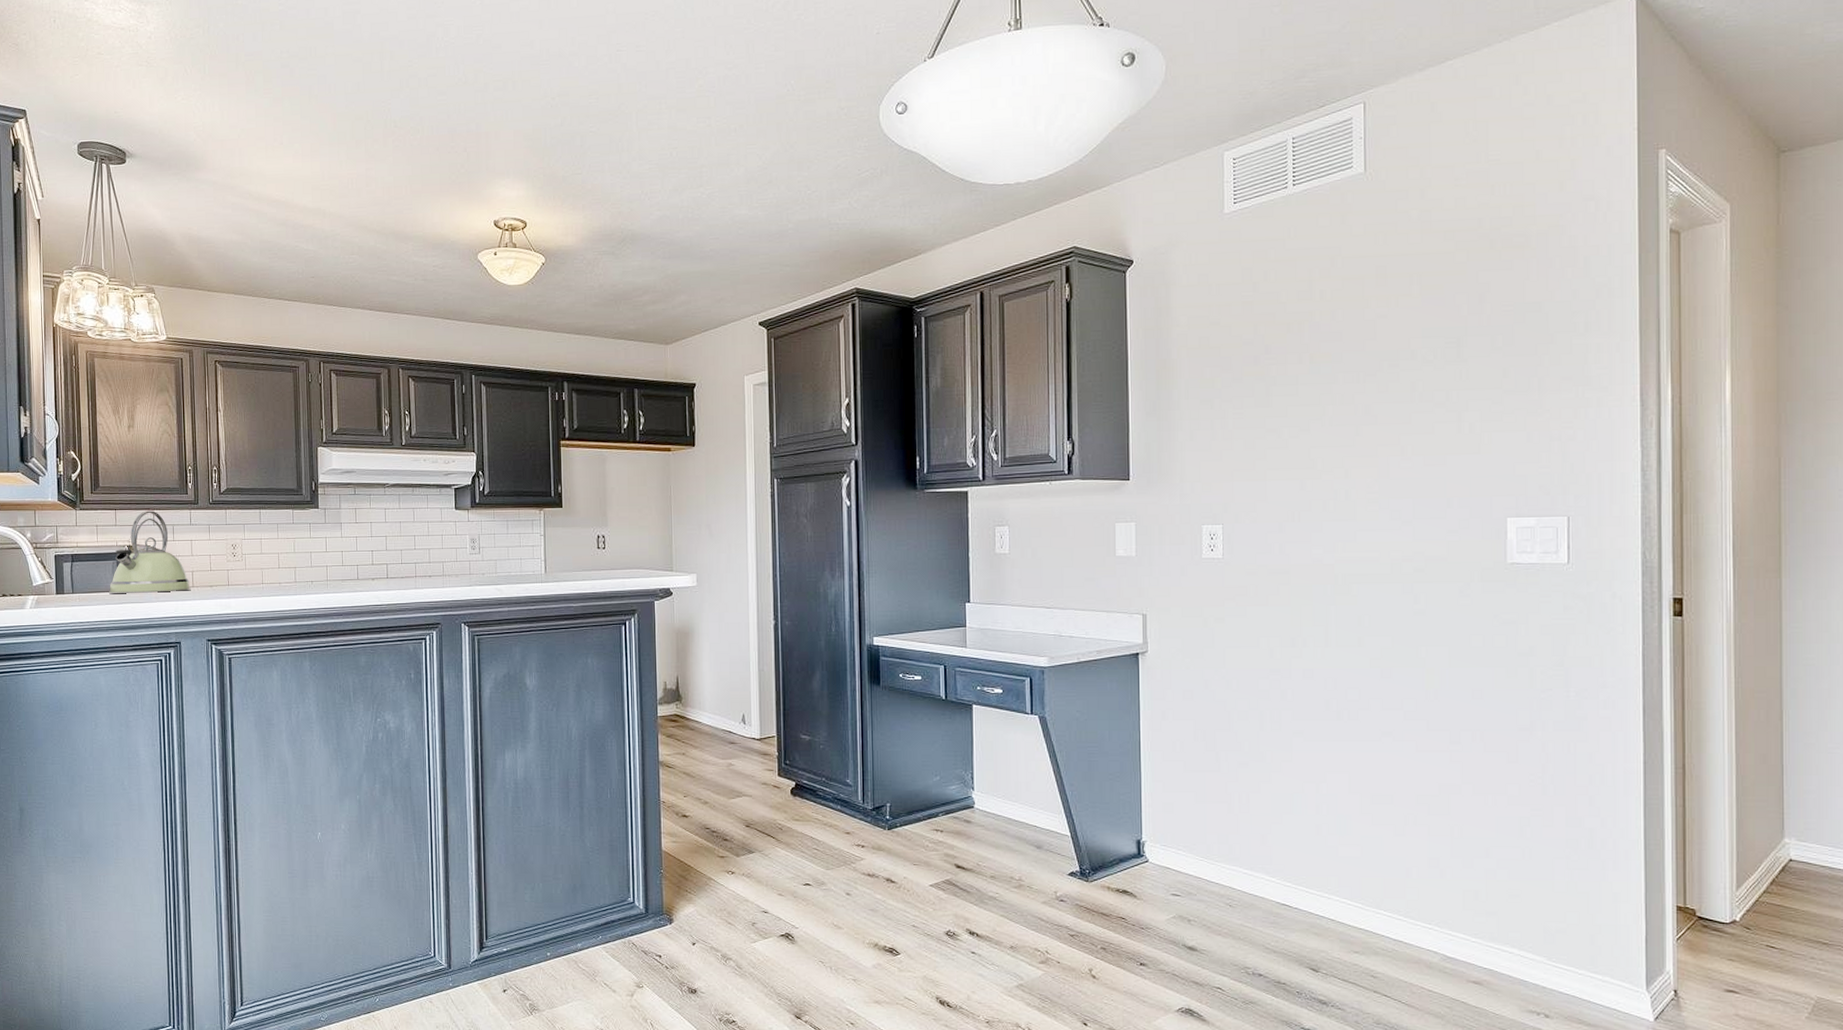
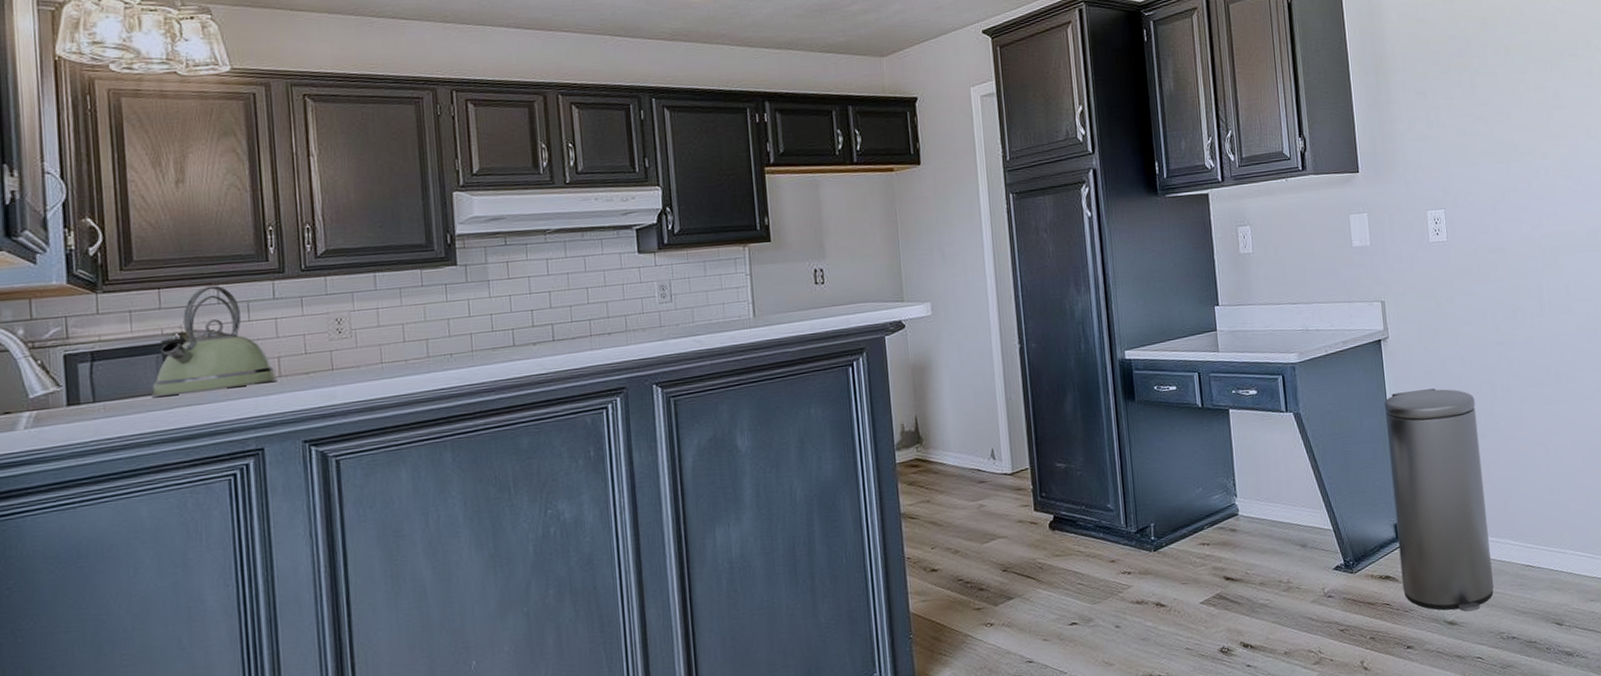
pedal bin: none [1136,709,1242,941] -> present [1384,388,1494,612]

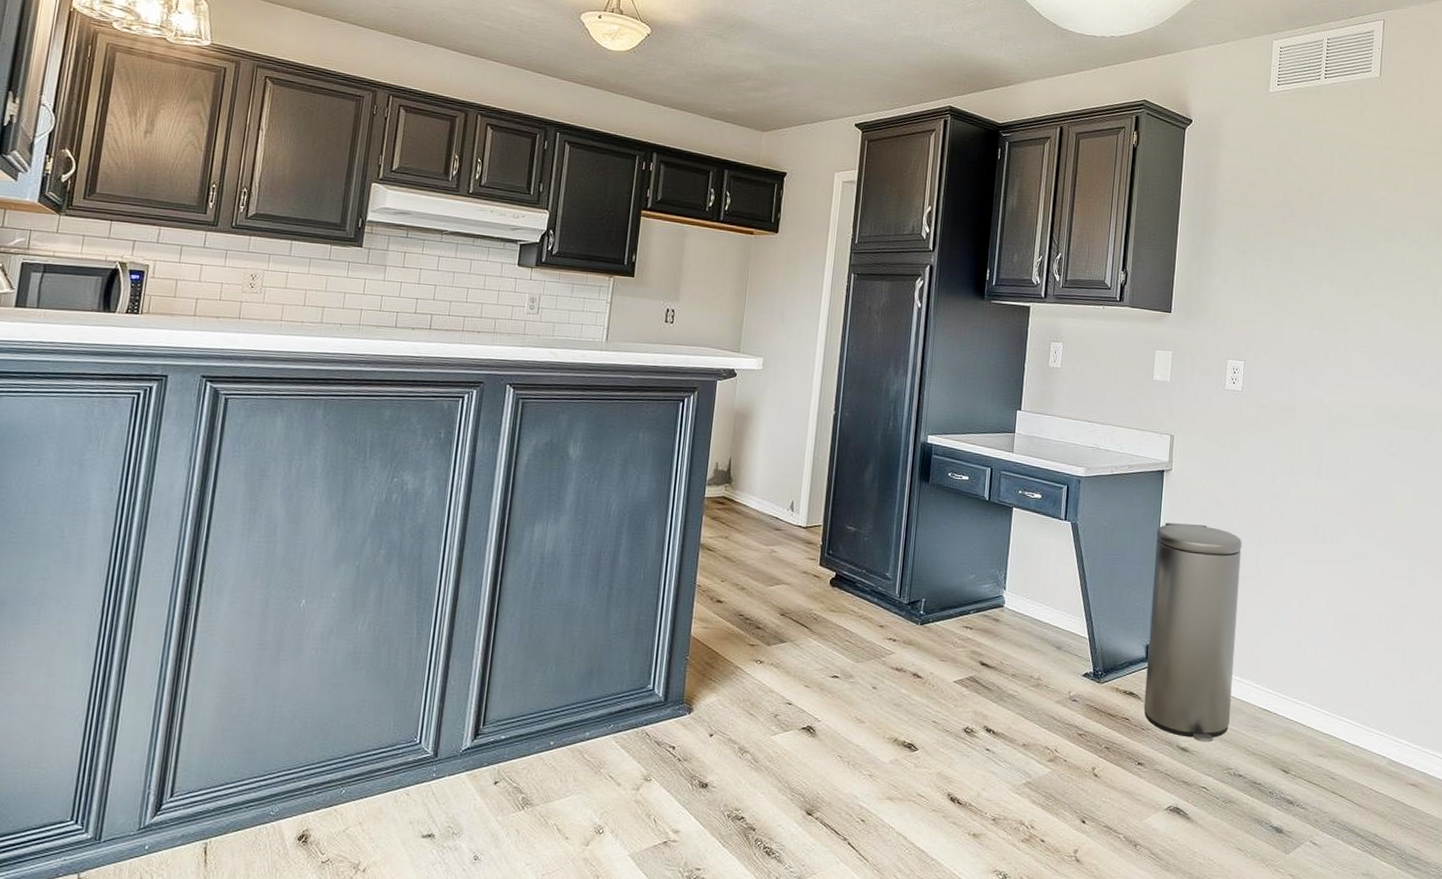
kettle: present [150,285,277,397] -> none [84,226,192,320]

